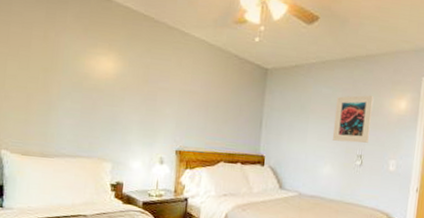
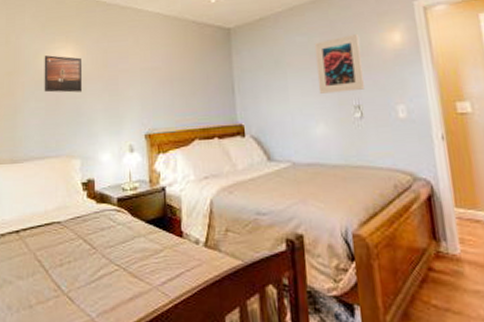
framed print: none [81,59,123,101] -> present [44,55,82,93]

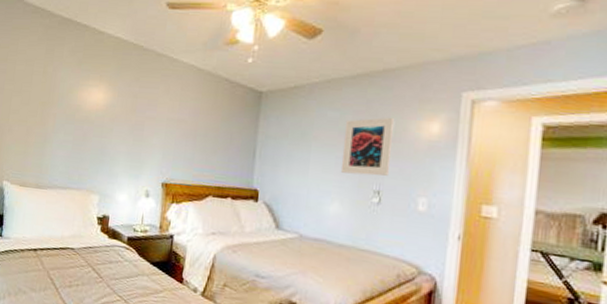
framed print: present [44,55,82,93] -> none [73,91,112,132]

